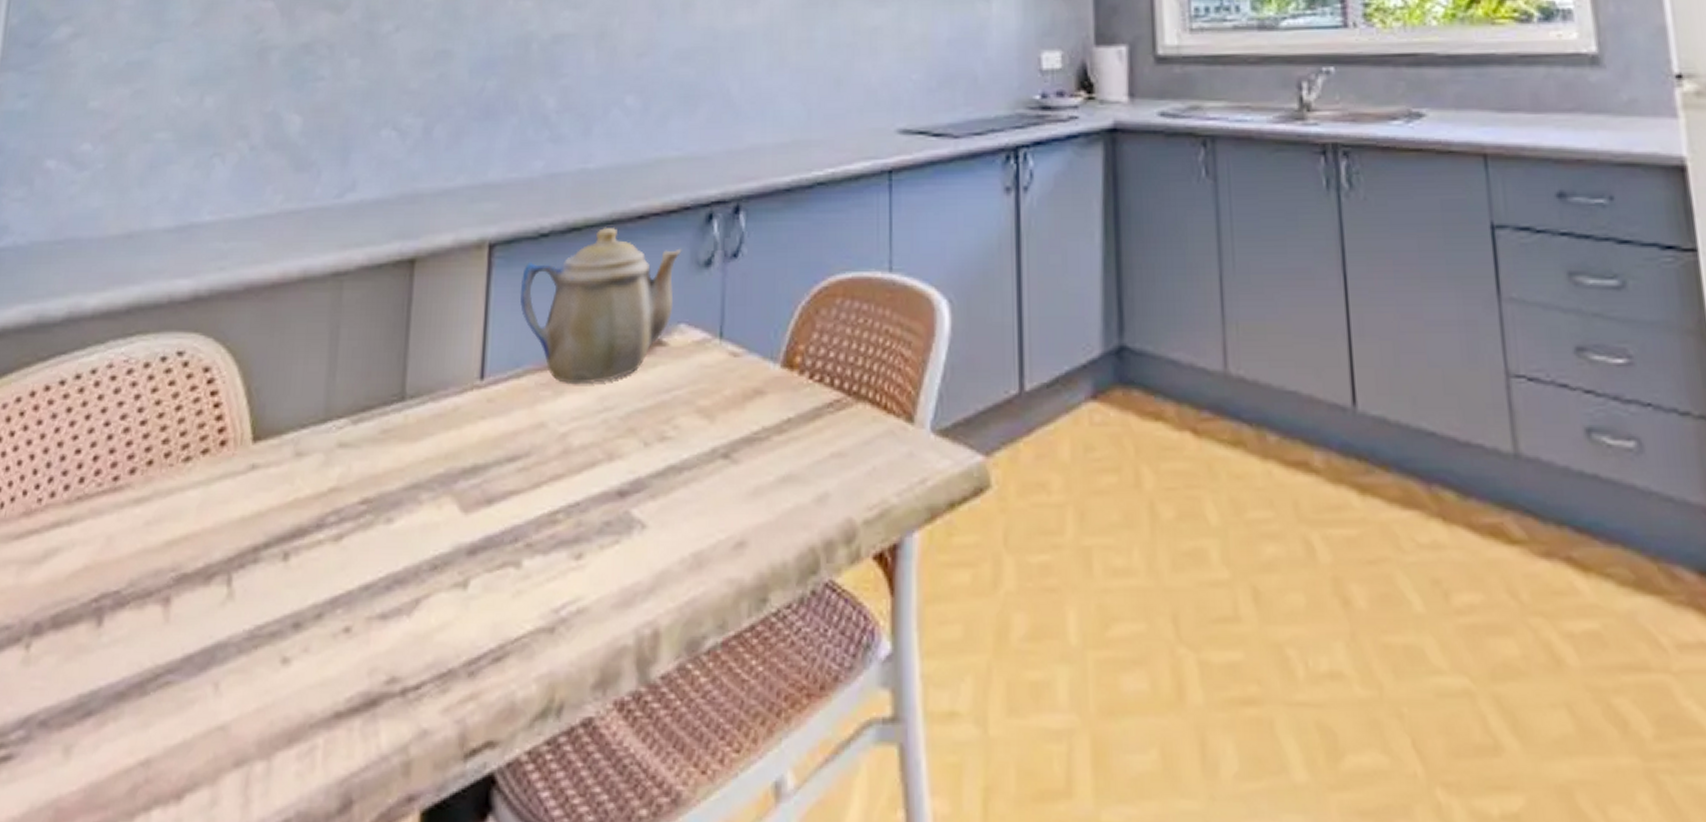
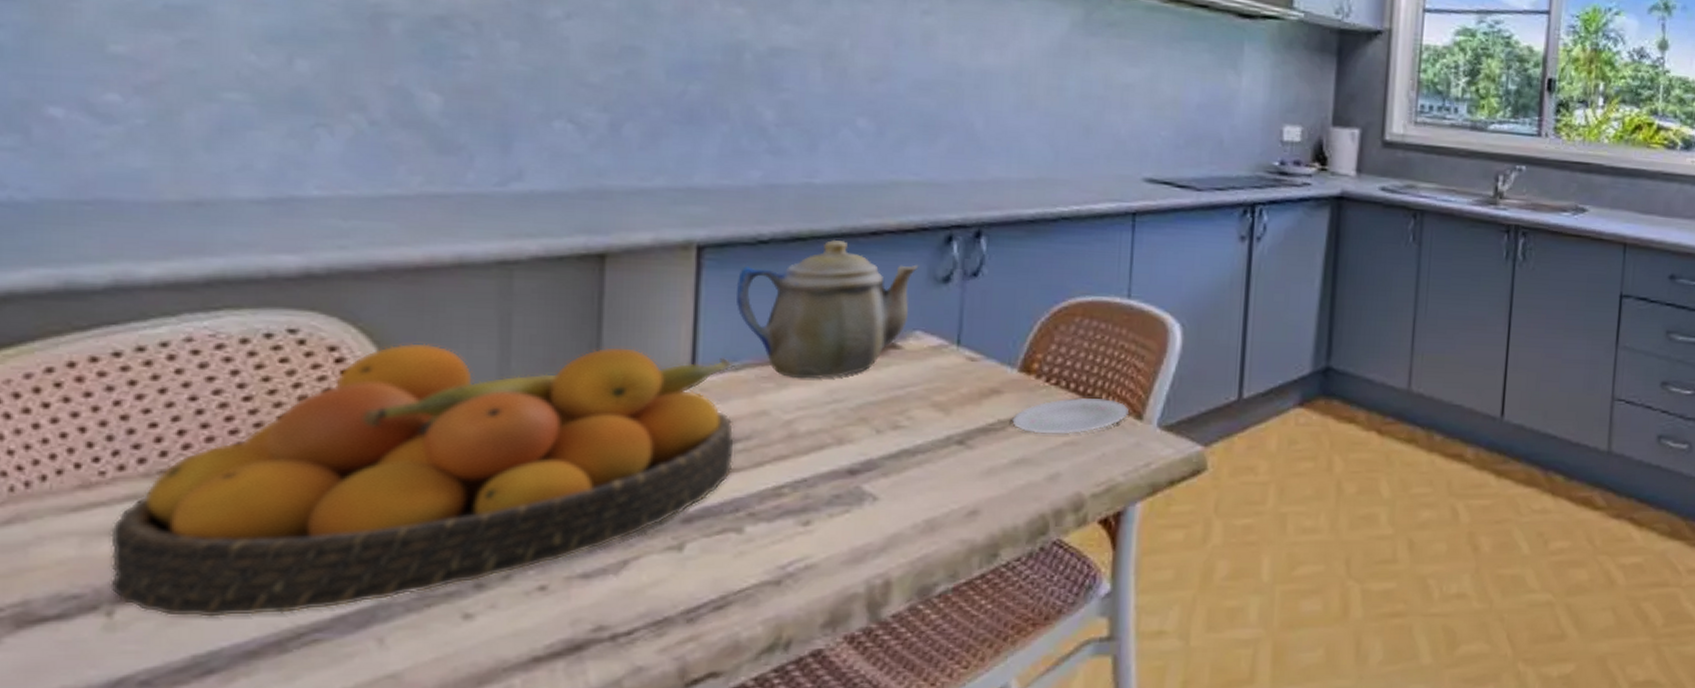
fruit bowl: none [31,357,517,653] -> present [110,343,734,617]
plate: none [777,396,899,444] -> present [1012,397,1130,435]

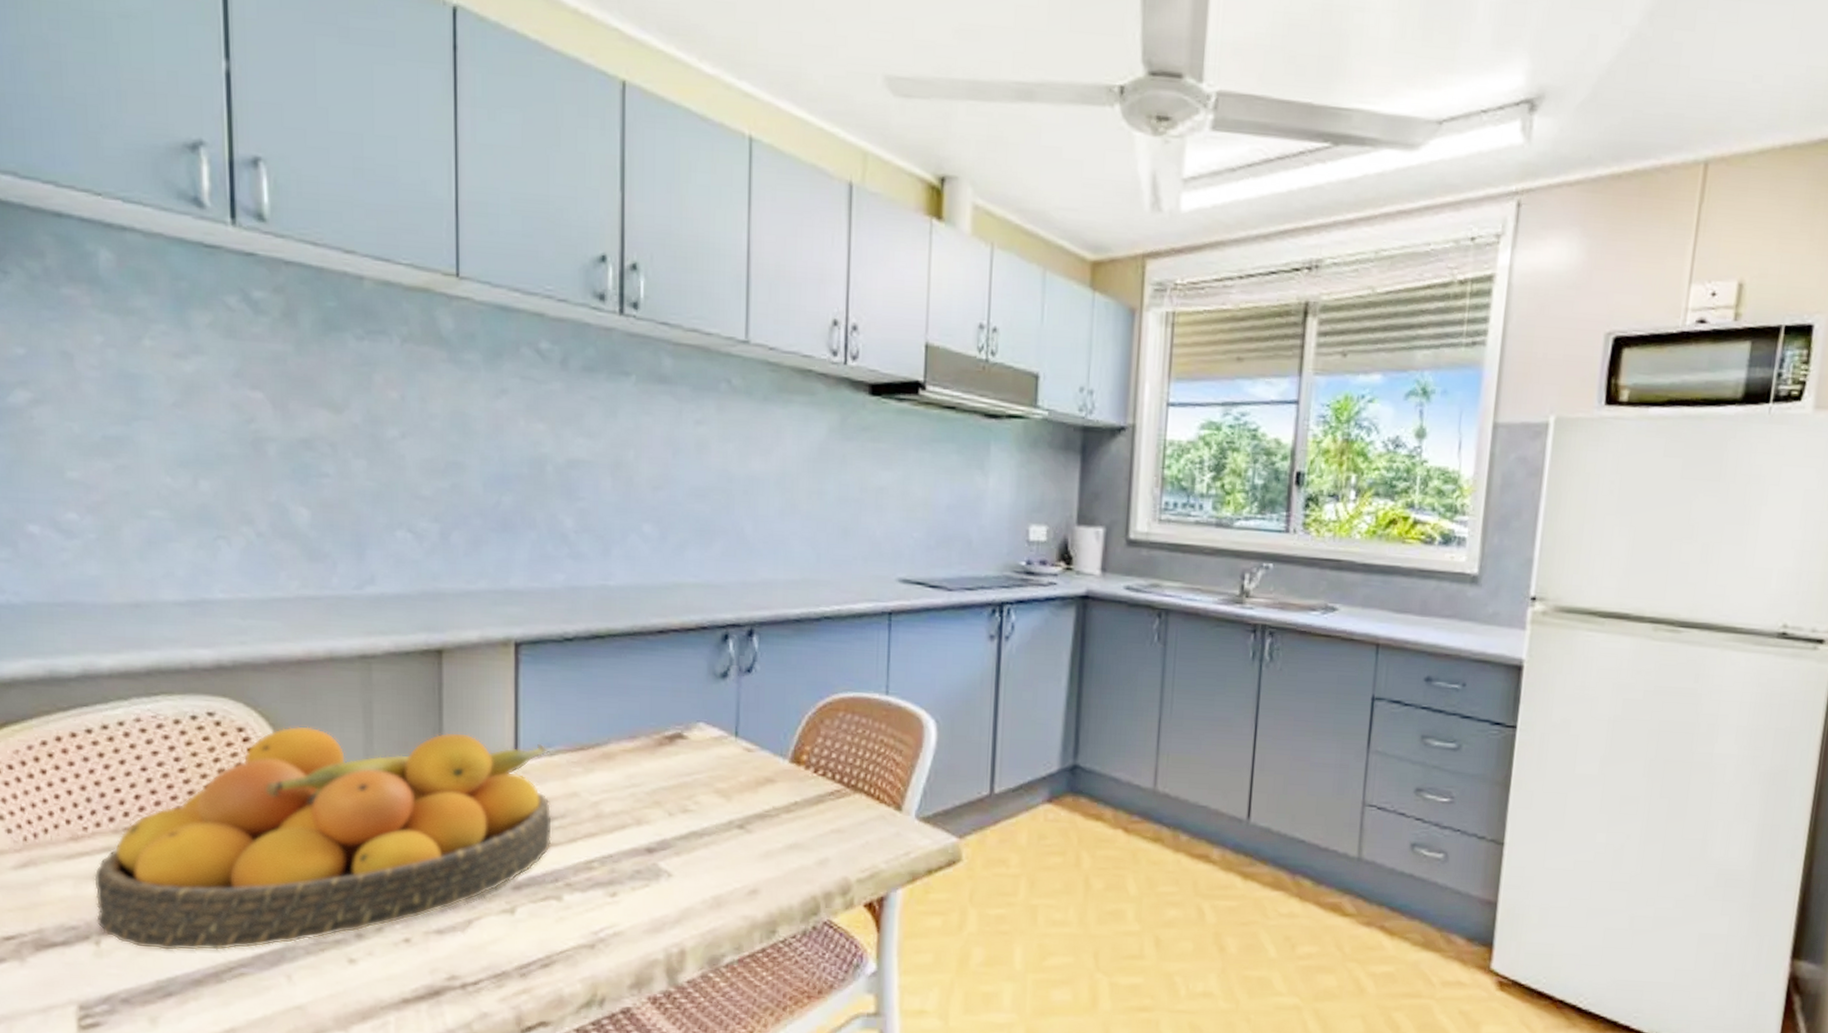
teapot: present [735,239,919,379] -> none [548,637,700,765]
plate: present [1012,397,1130,435] -> none [785,788,890,823]

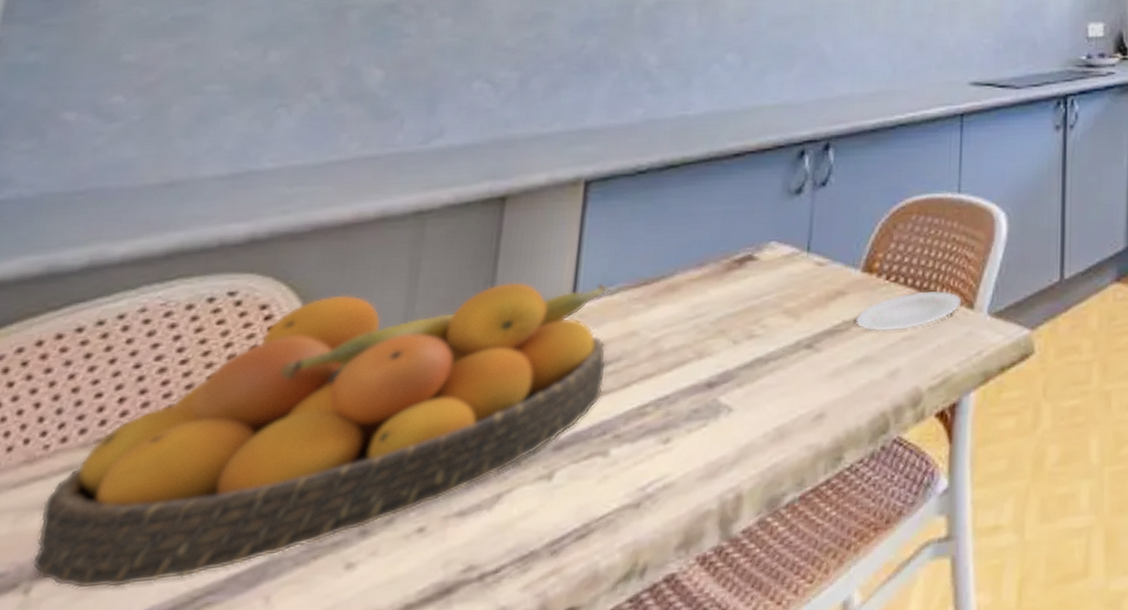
plate: none [785,788,890,823] -> present [856,290,962,331]

